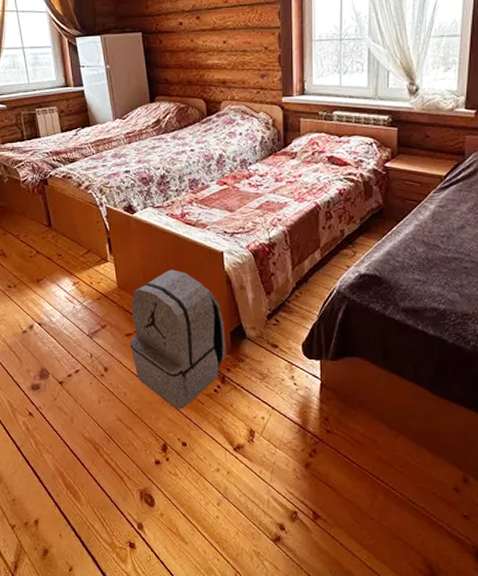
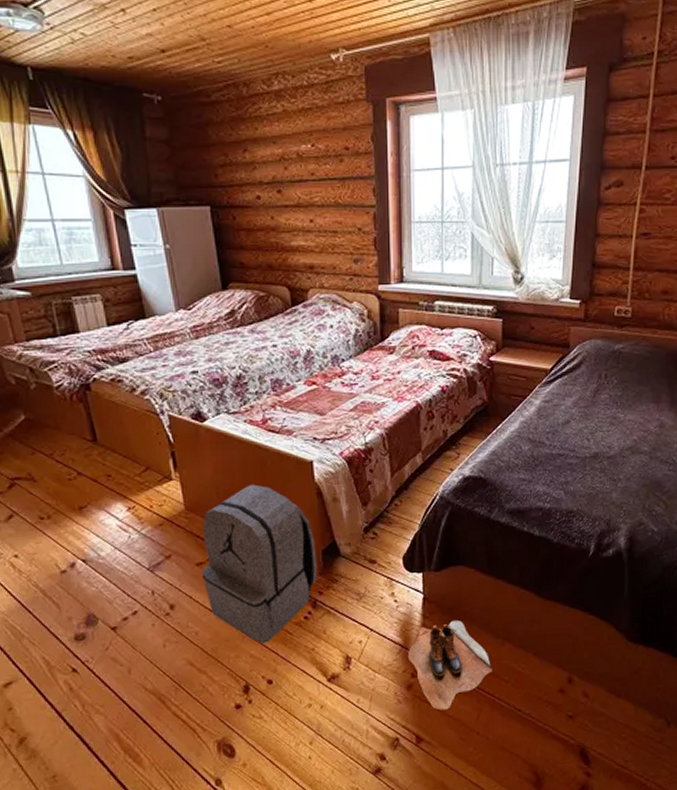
boots: none [305,409,387,492] -> present [407,621,493,710]

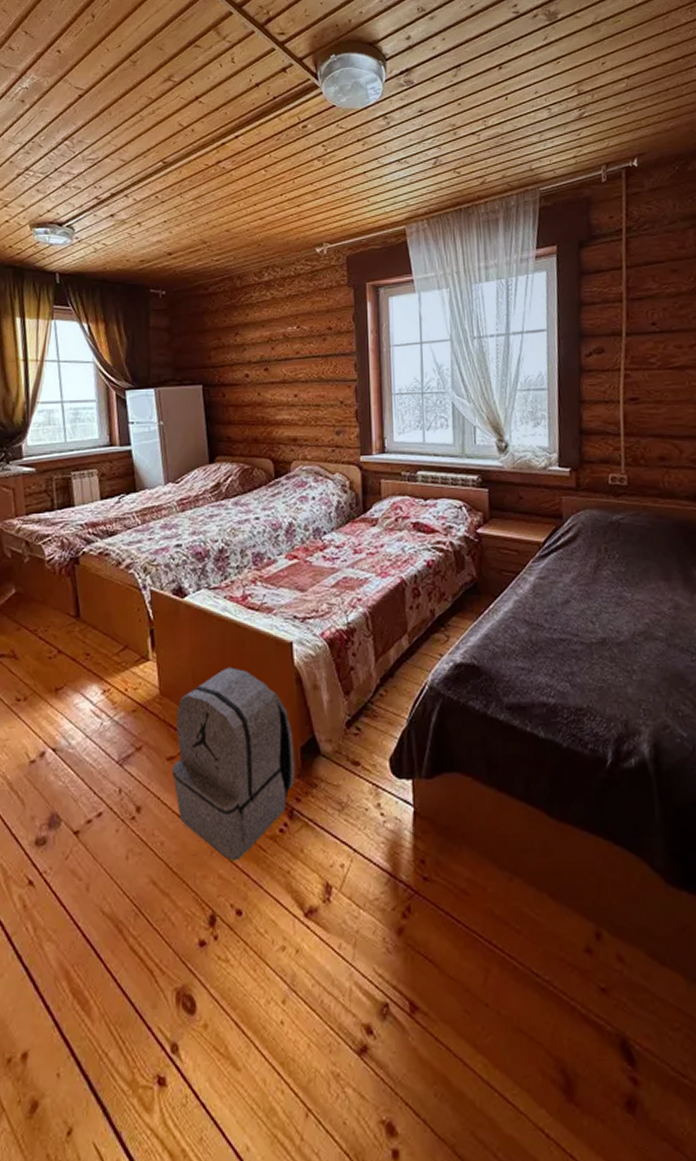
boots: present [407,621,493,710] -> none [397,844,500,967]

